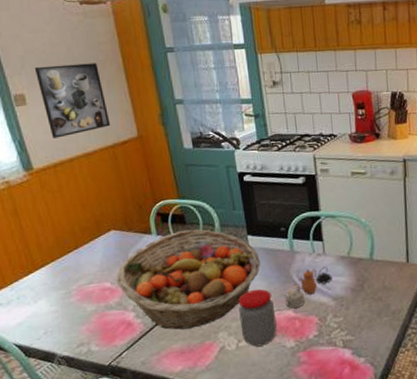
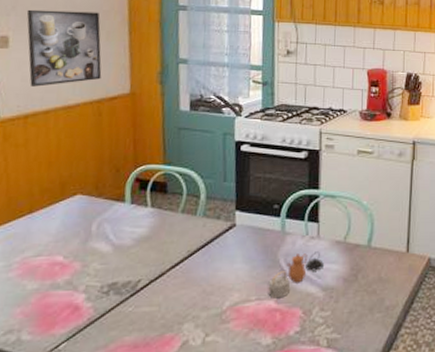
fruit basket: present [116,229,260,330] -> none [71,200,246,318]
jar: present [238,289,277,347] -> none [211,273,255,343]

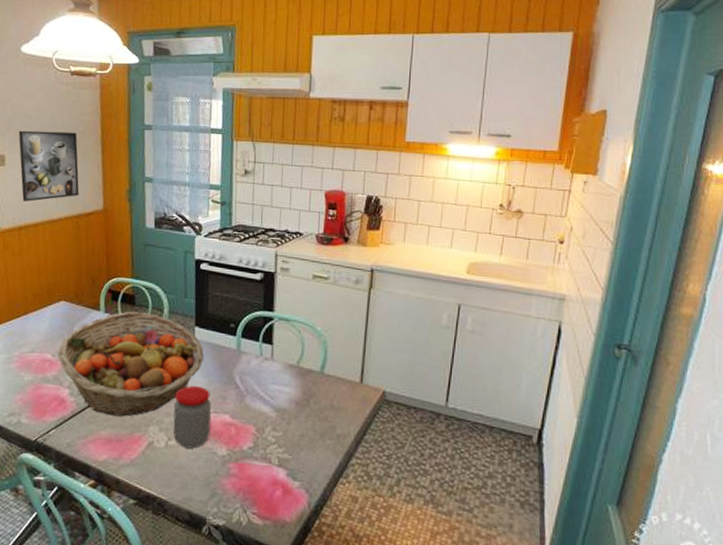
fruit basket: none [71,200,246,318] -> present [57,311,204,417]
jar: none [211,273,255,343] -> present [173,385,212,449]
teapot: present [268,251,324,299] -> none [224,373,277,414]

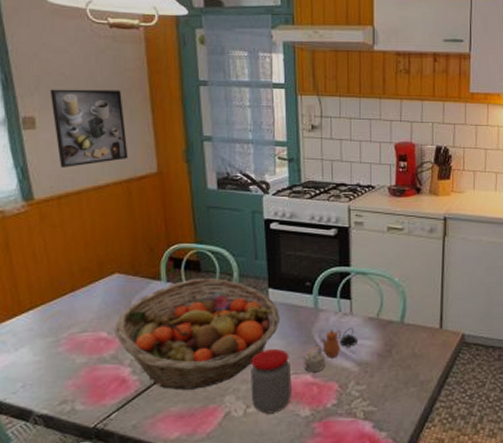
teapot: none [224,373,277,414] -> present [304,328,358,373]

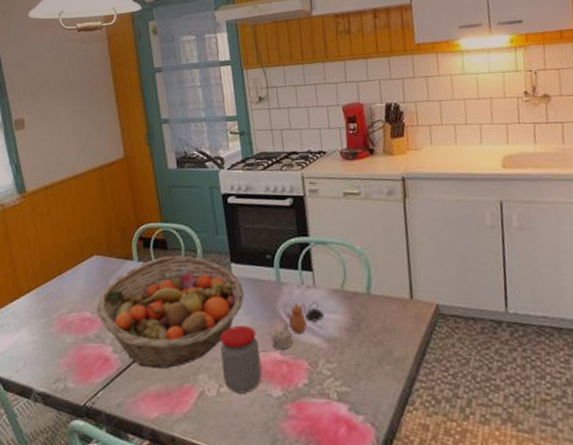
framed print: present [49,89,128,167] -> none [34,86,99,161]

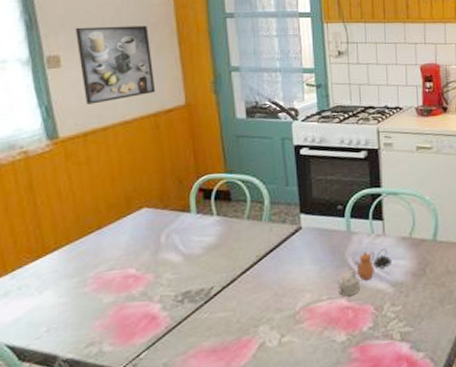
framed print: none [34,86,99,161] -> present [75,25,156,104]
fruit basket: present [96,256,244,369] -> none [143,207,312,324]
jar: present [220,325,262,394] -> none [284,274,327,342]

